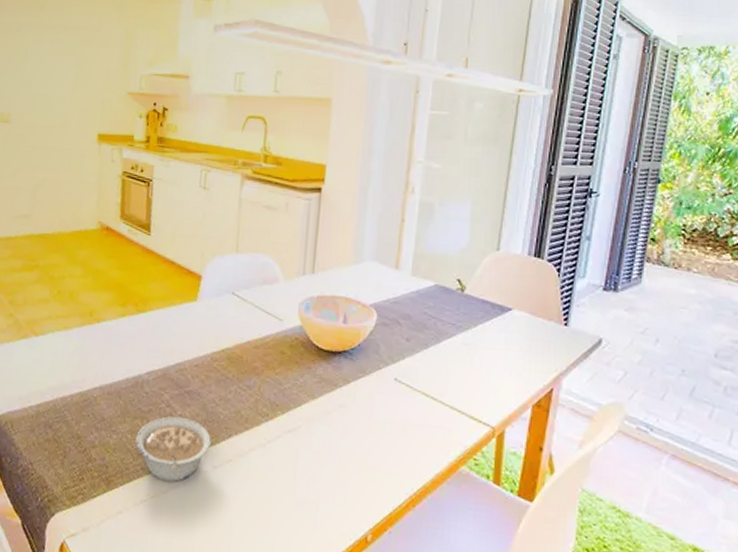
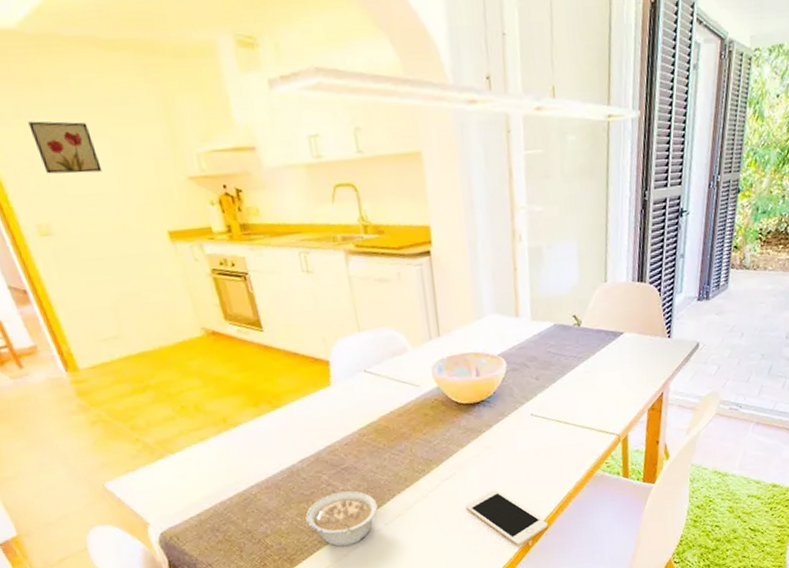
wall art: none [22,35,66,79] -> present [28,121,102,174]
cell phone: none [303,458,395,538] -> present [465,489,549,546]

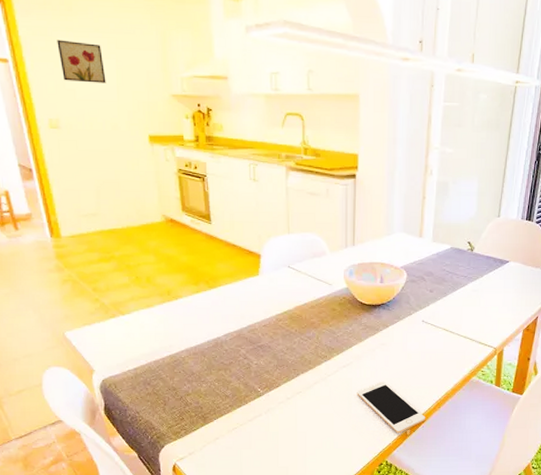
legume: present [305,491,378,547] -> none [222,366,283,413]

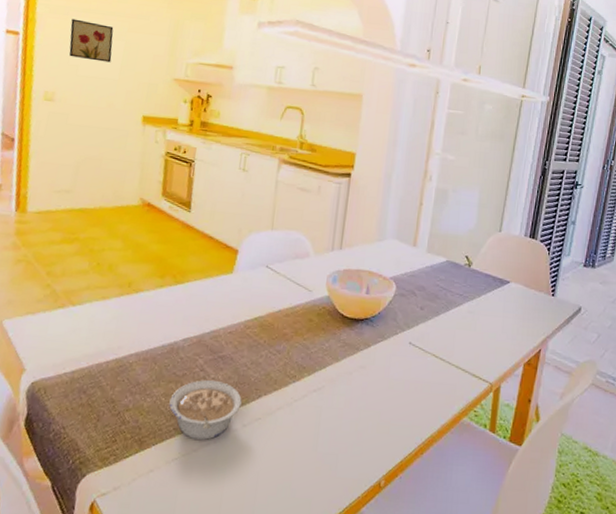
legume: none [222,366,283,413] -> present [169,380,242,441]
cell phone: present [357,381,426,433] -> none [325,413,405,484]

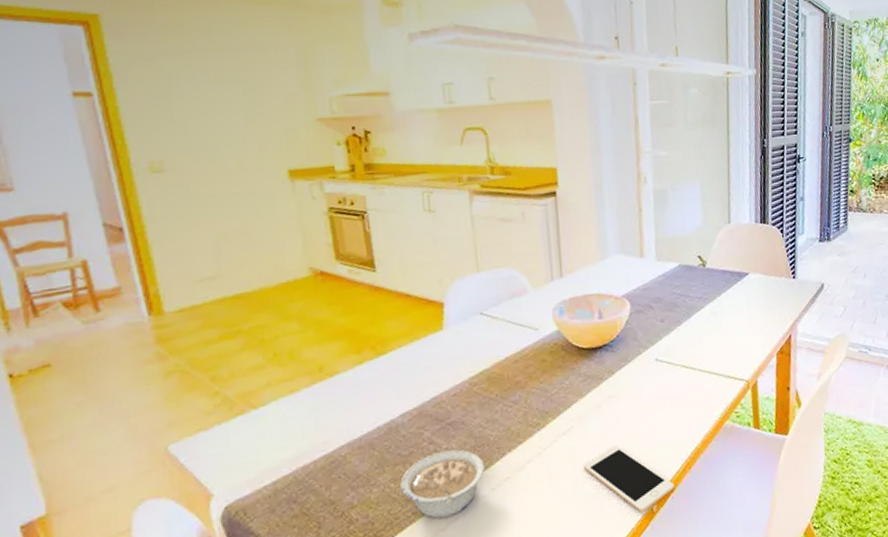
wall art: present [69,18,114,63] -> none [162,64,229,113]
cell phone: none [325,413,405,484] -> present [583,445,675,513]

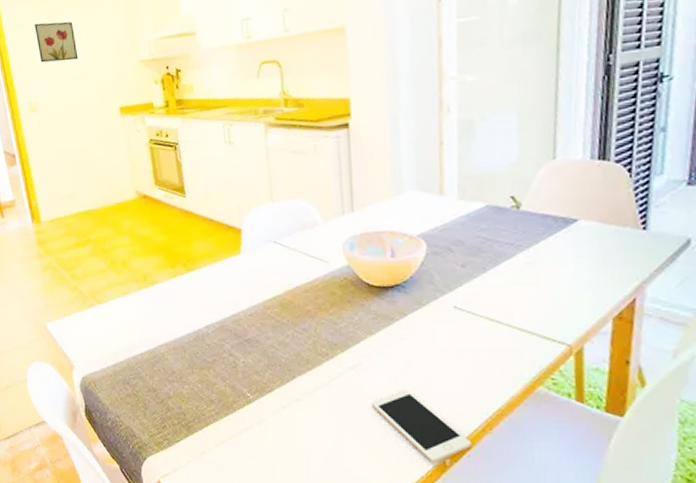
wall art: none [162,64,229,113] -> present [34,21,78,63]
legume: present [400,449,485,519] -> none [206,364,277,424]

